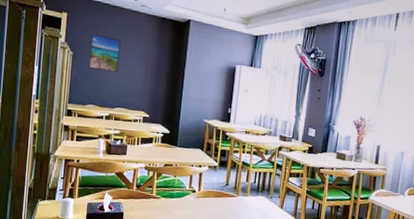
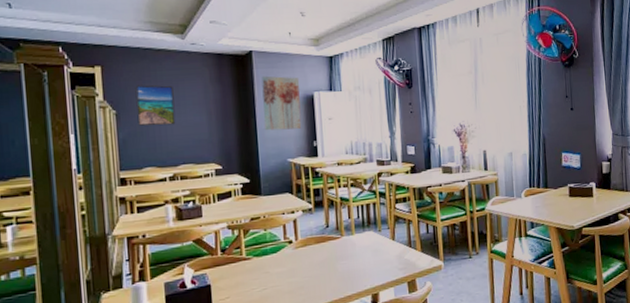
wall art: none [189,43,226,95] -> present [261,75,302,131]

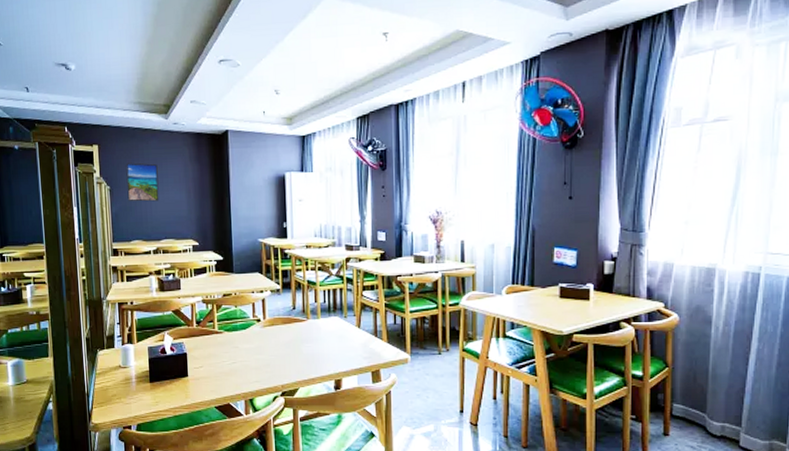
wall art: present [261,75,302,131] -> none [236,155,273,210]

